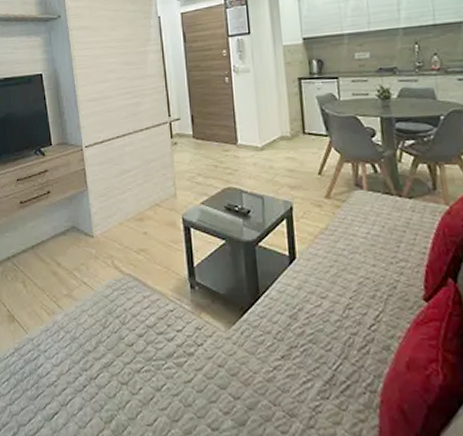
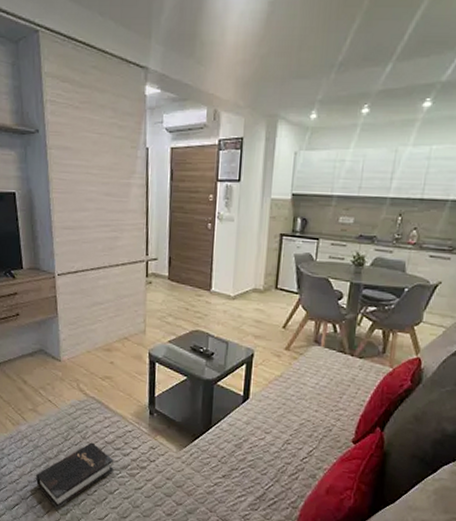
hardback book: none [75,328,158,416] -> present [36,442,114,509]

